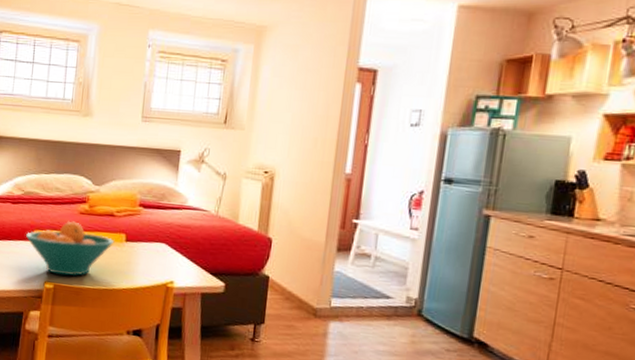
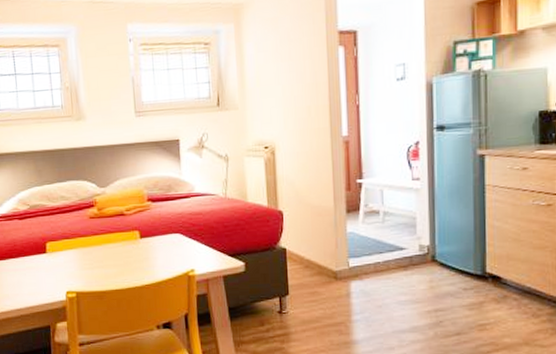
fruit bowl: present [25,221,115,277] -> none [38,227,129,282]

